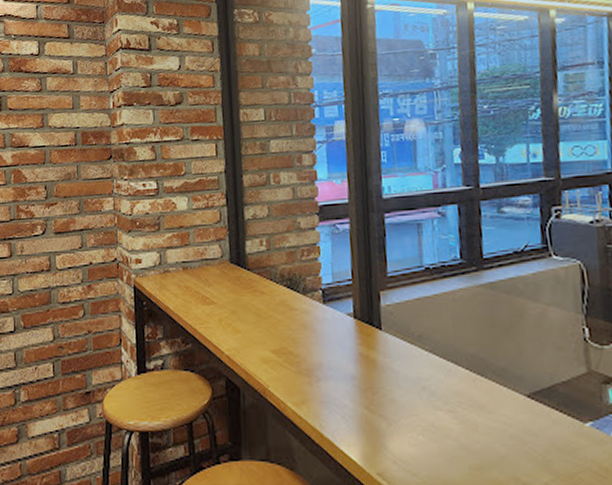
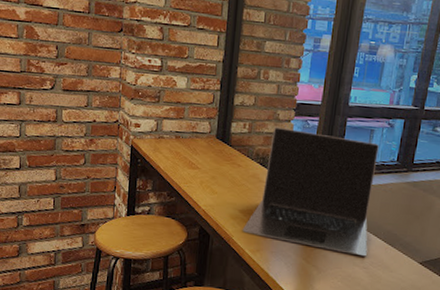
laptop: none [278,237,449,395] -> present [242,127,379,257]

